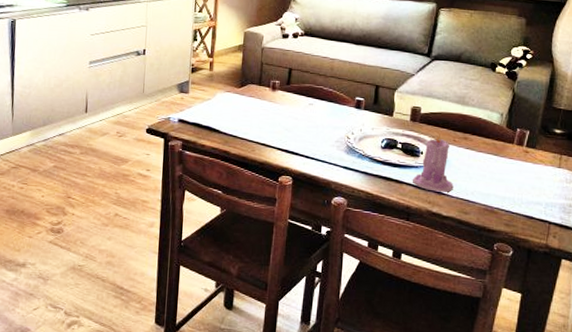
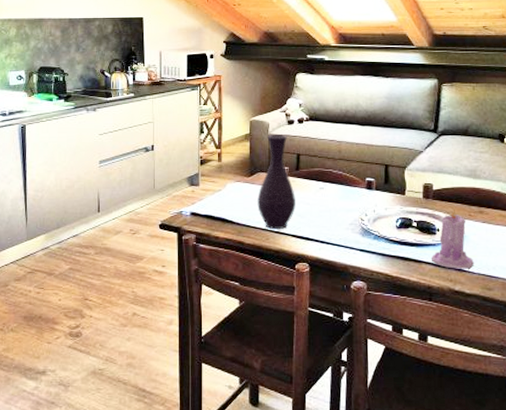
vase: none [245,47,284,142] -> present [257,135,296,230]

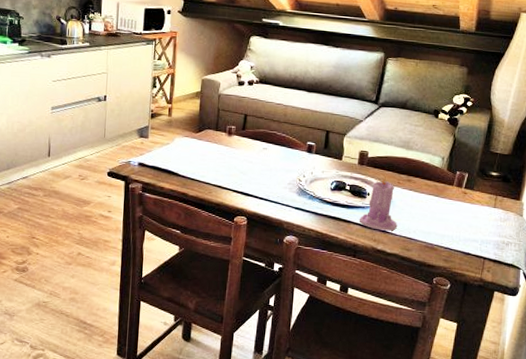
vase: present [257,135,296,230] -> none [203,94,240,185]

